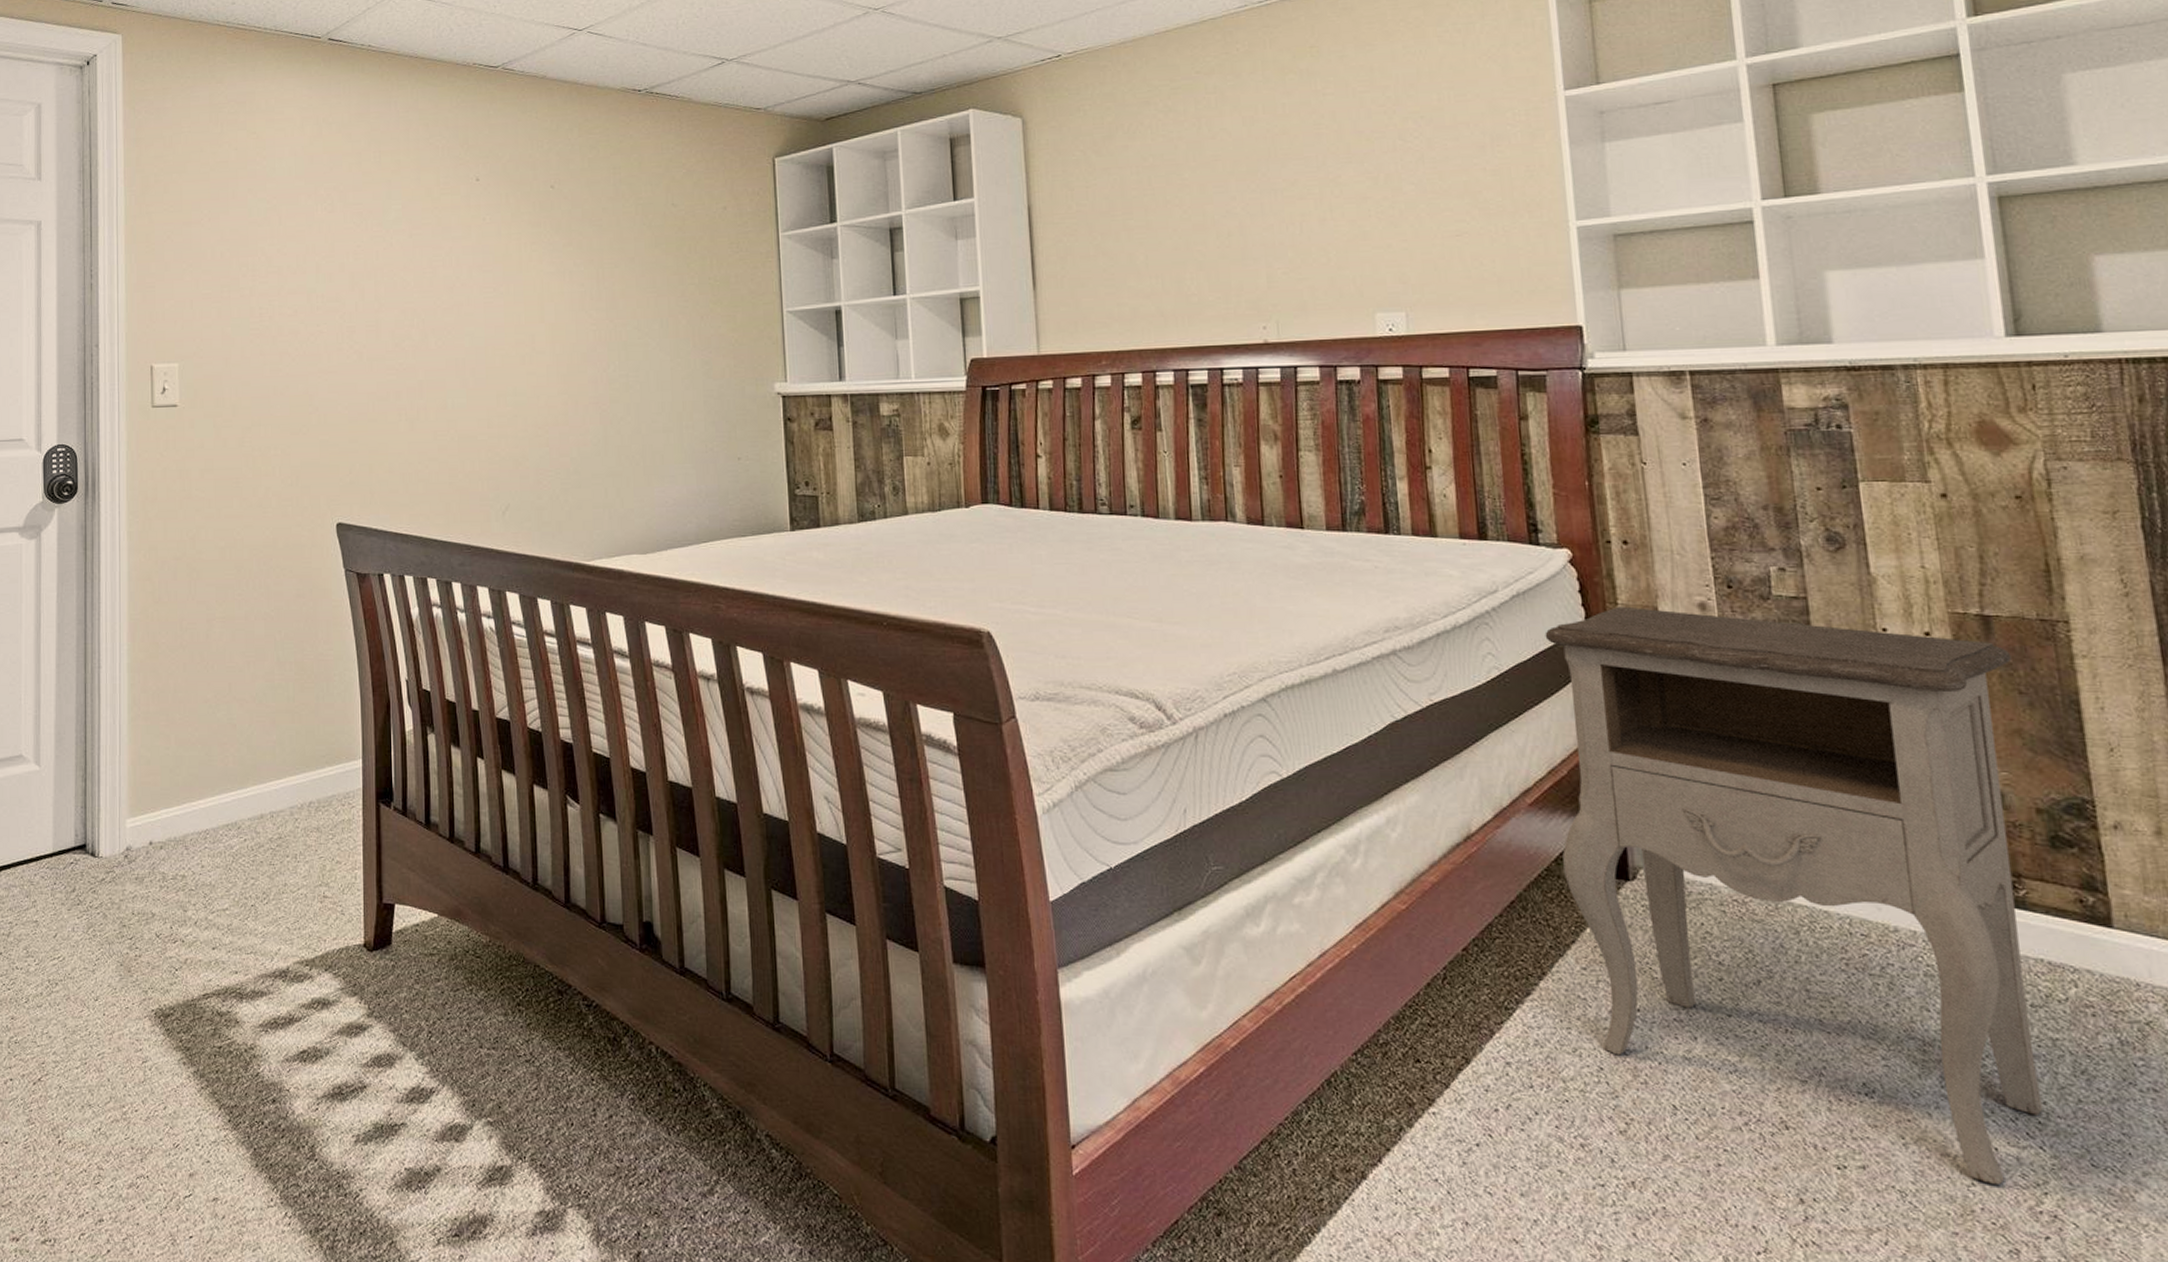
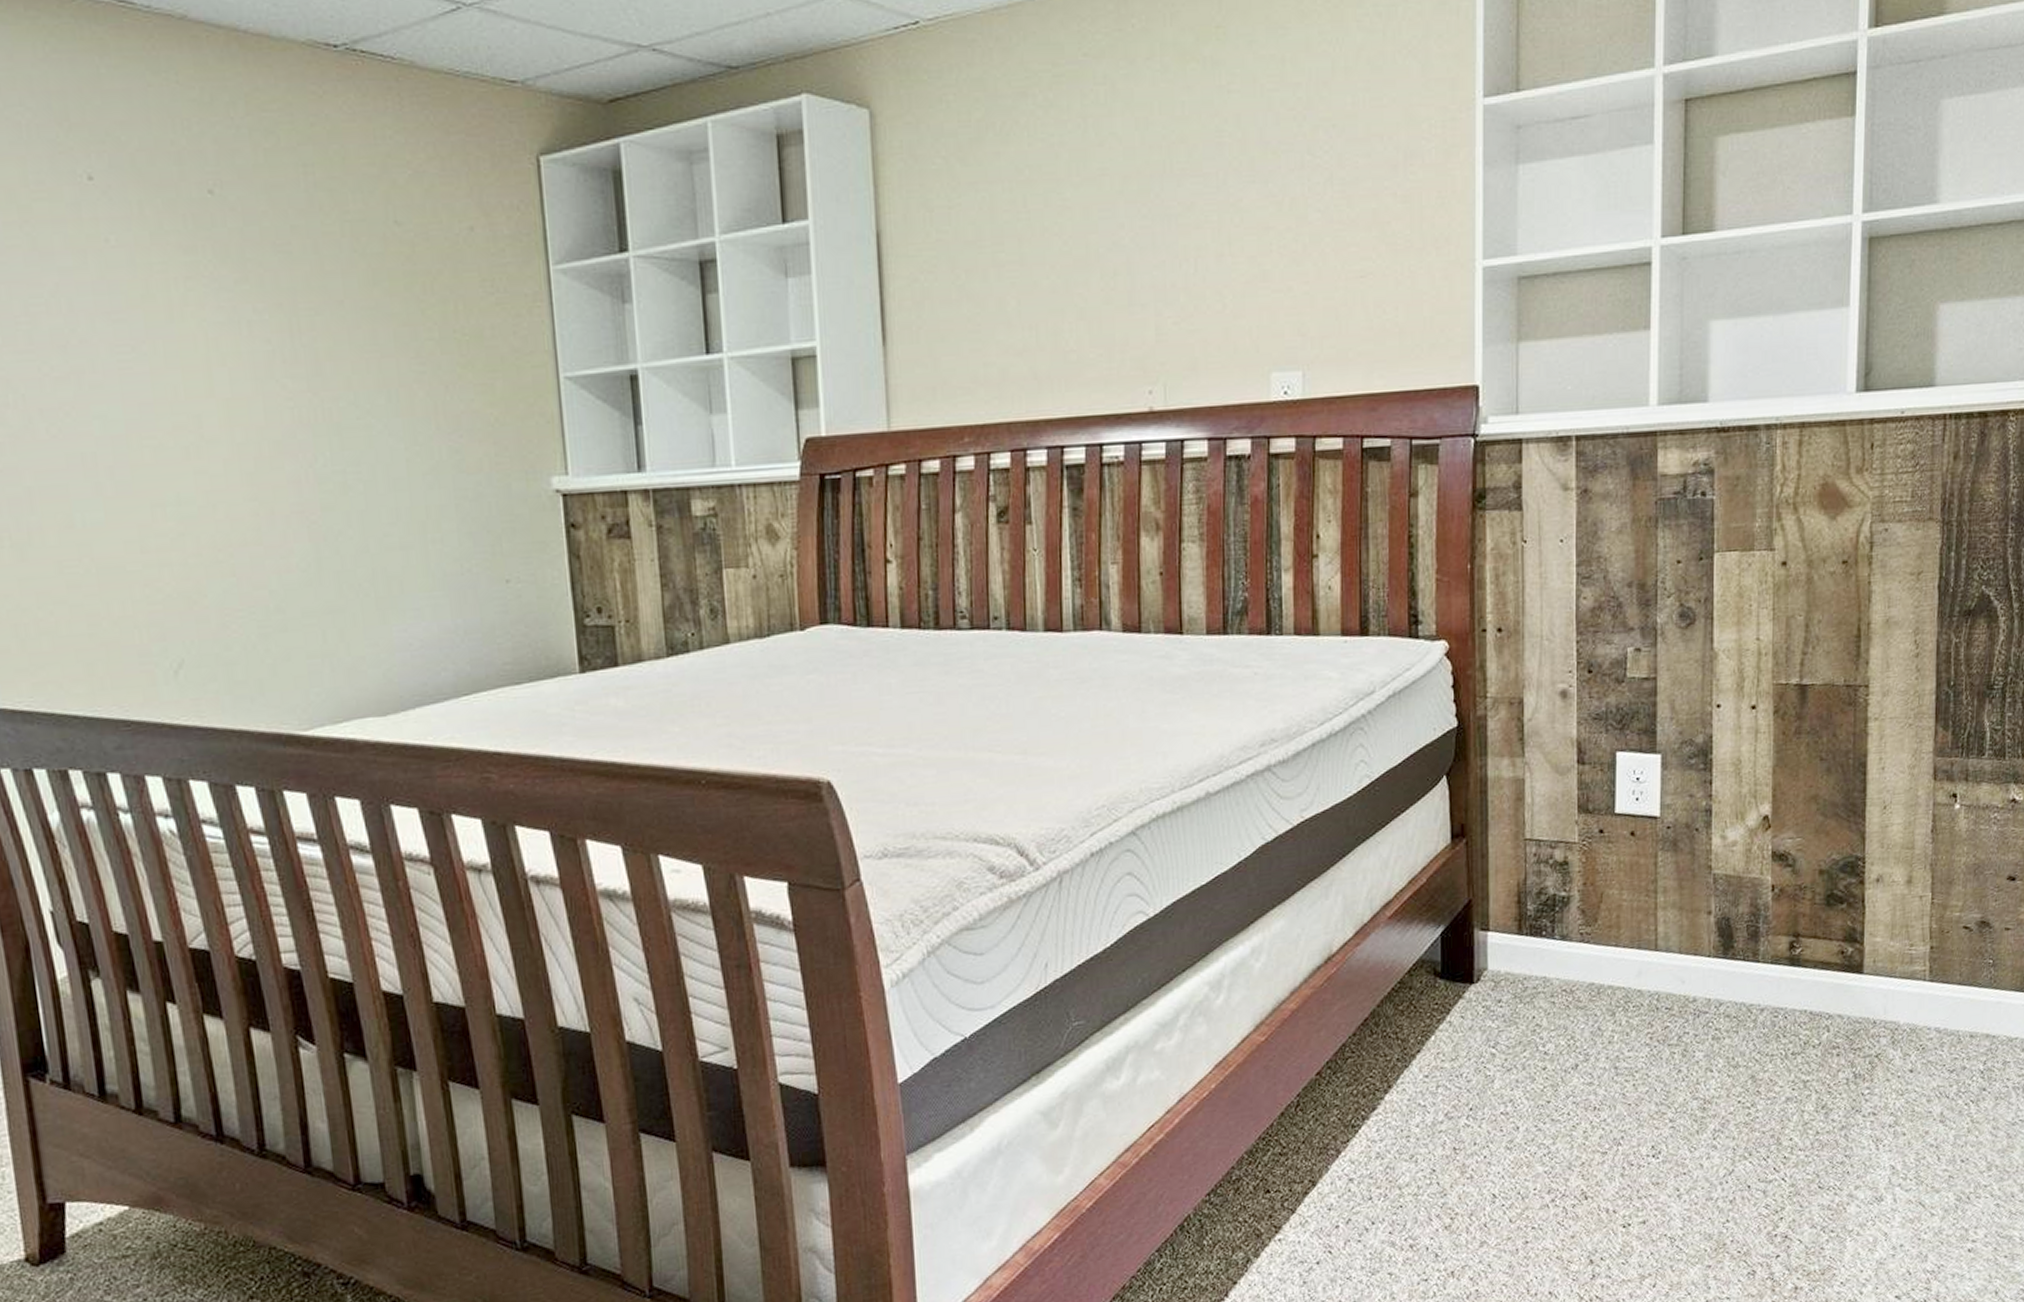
nightstand: present [1545,606,2043,1184] -> none [1416,699,1819,1218]

